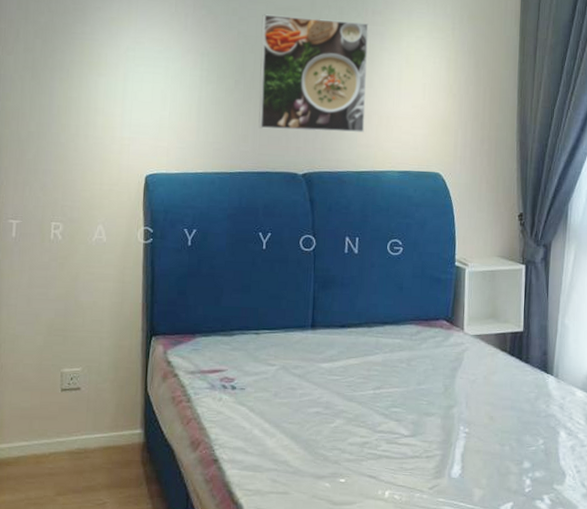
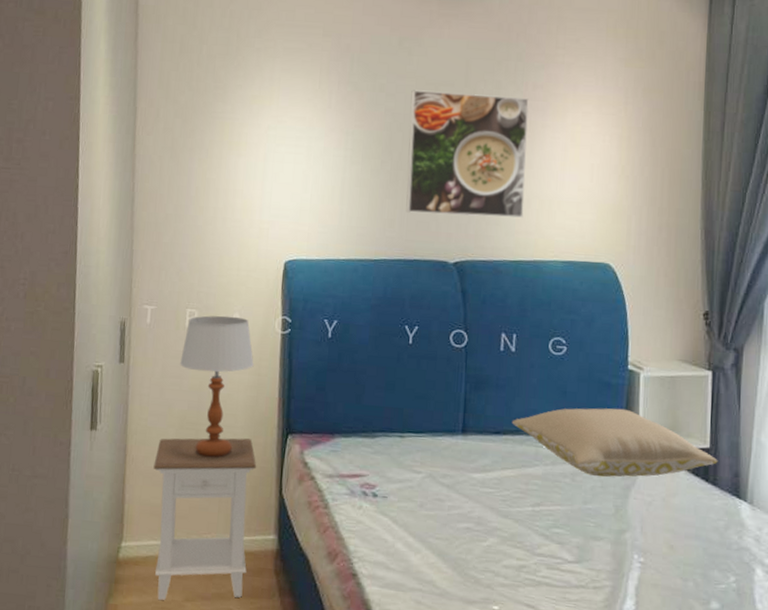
nightstand: none [22,342,123,496] -> present [153,438,257,600]
table lamp: none [46,227,118,361] -> present [180,315,254,457]
pillow: none [355,300,530,361] -> present [511,408,718,477]

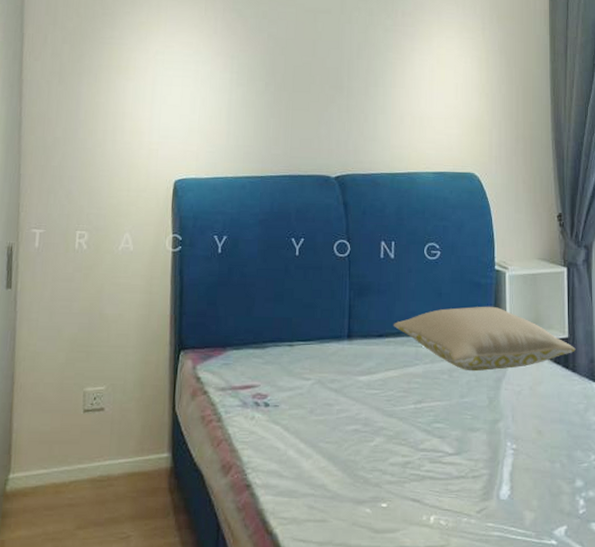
nightstand: present [153,438,257,600] -> none [43,357,150,530]
table lamp: present [180,315,254,457] -> none [70,236,145,378]
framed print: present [406,90,529,218] -> none [289,16,399,134]

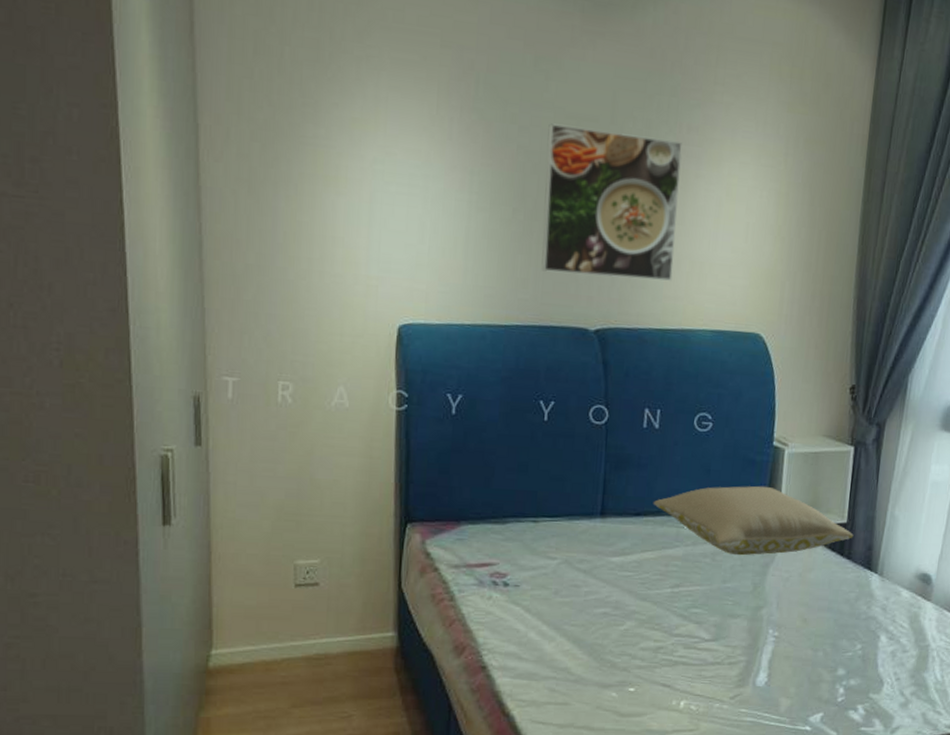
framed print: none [289,16,399,134] -> present [541,123,683,281]

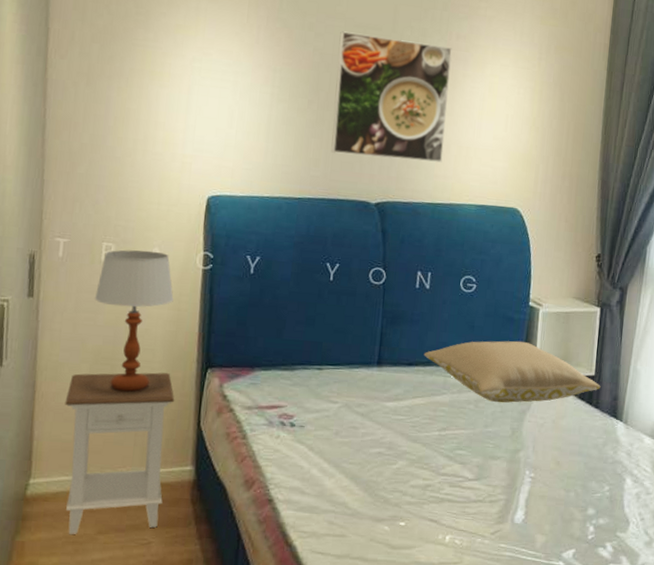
nightstand: none [246,529,371,708] -> present [65,372,175,534]
table lamp: none [273,389,364,551] -> present [95,249,174,392]

